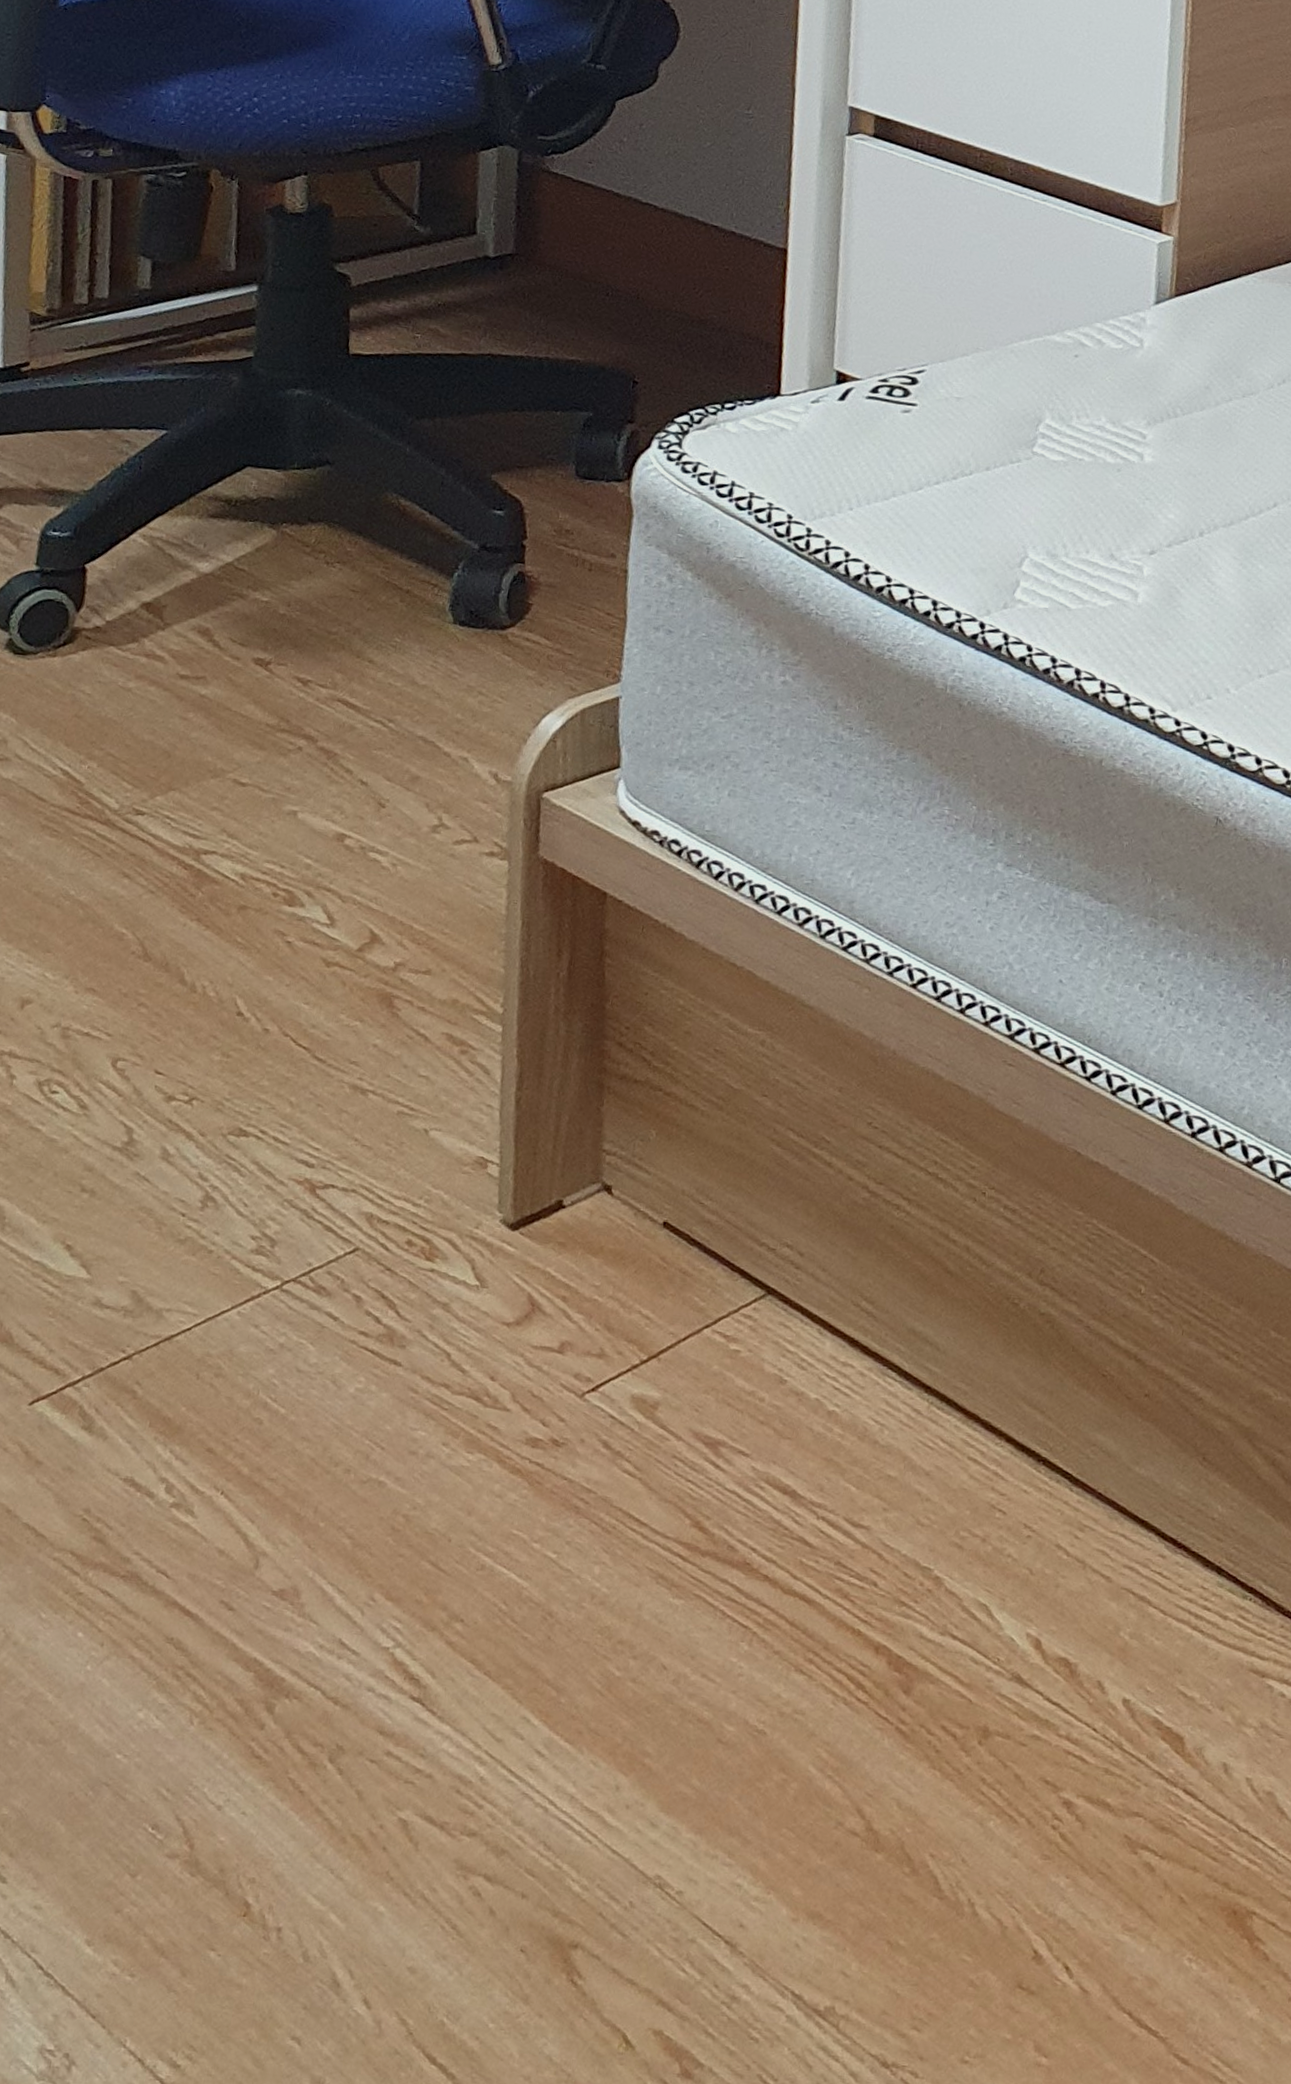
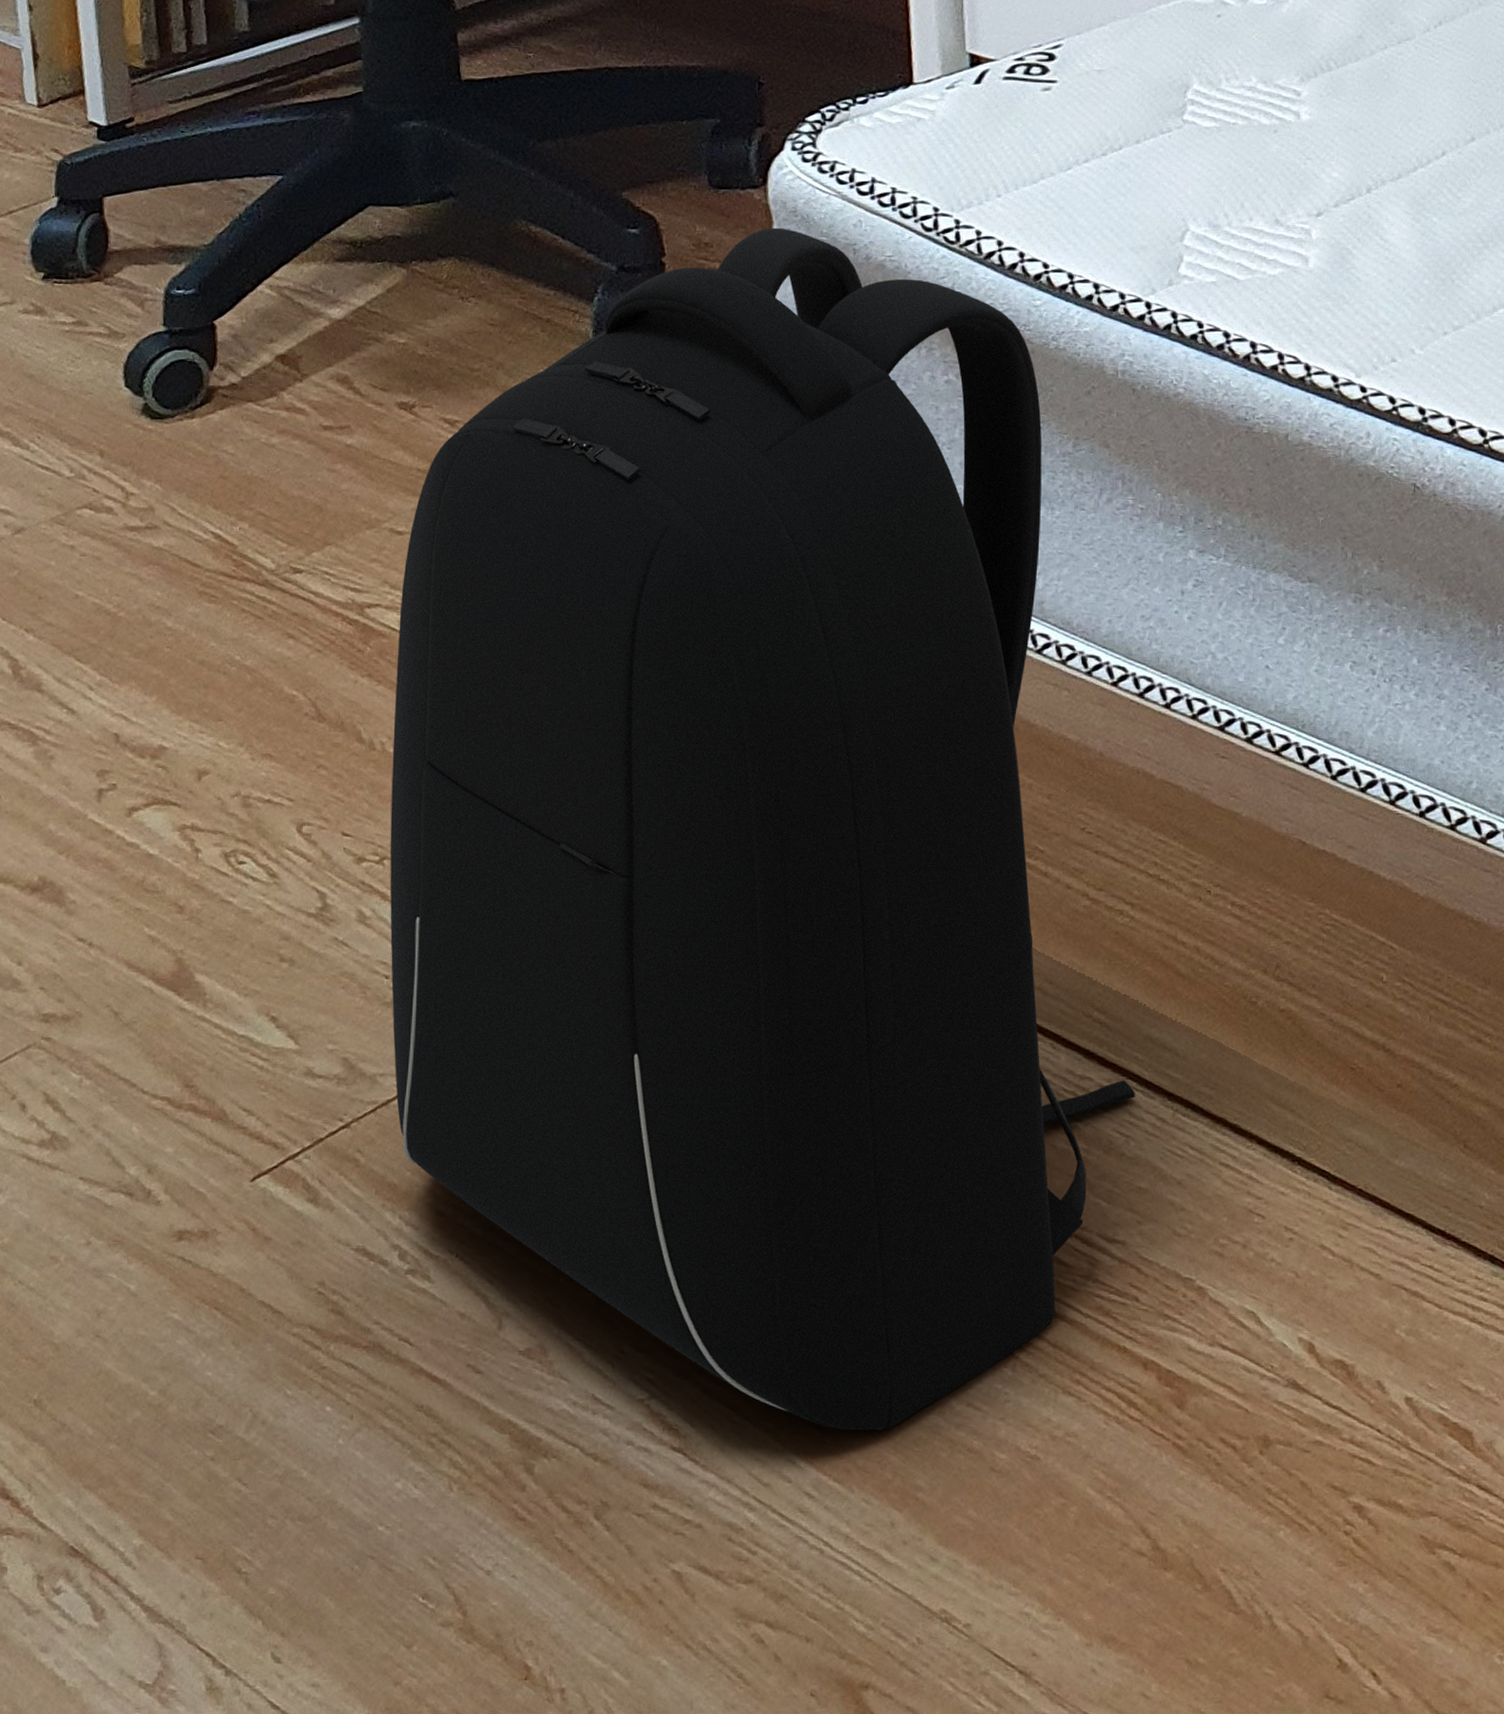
backpack: none [179,521,894,1695] -> present [390,227,1135,1431]

